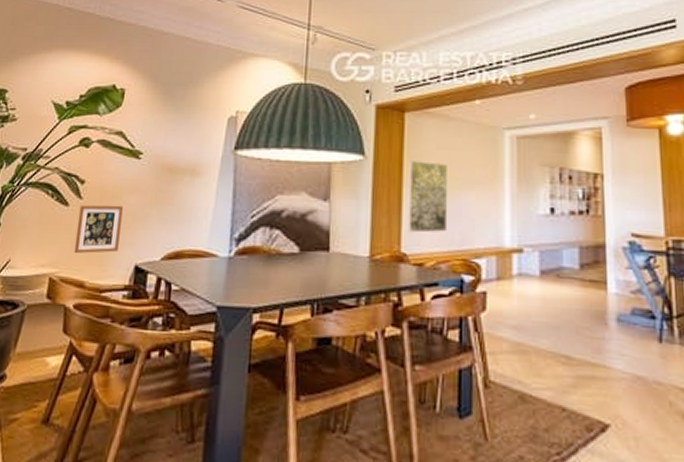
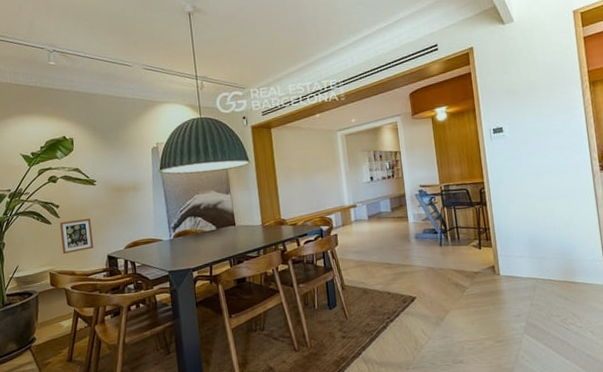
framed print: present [407,161,449,233] -> none [278,159,309,206]

